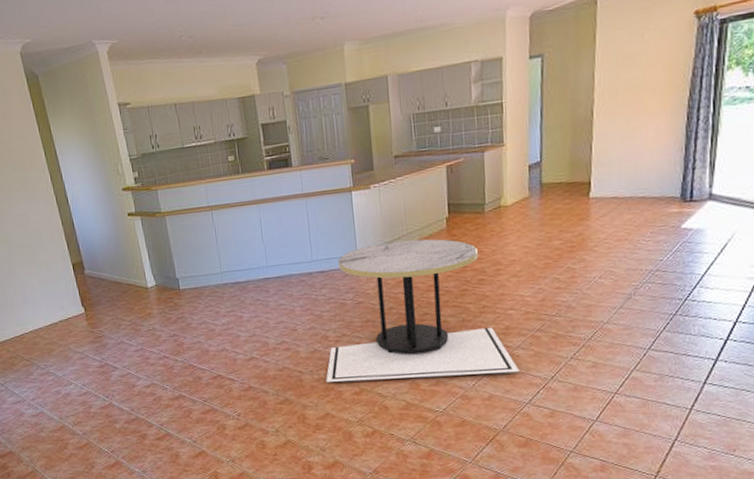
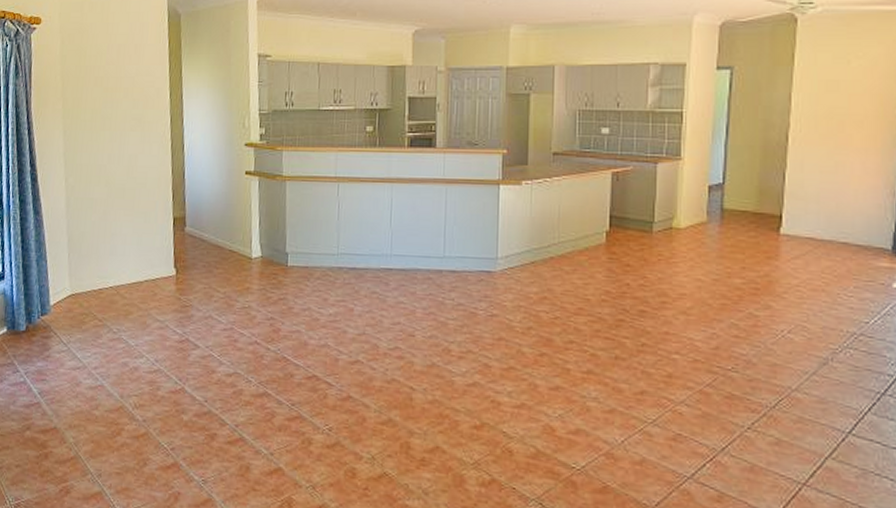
dining table: present [326,239,519,382] -> none [441,248,681,435]

